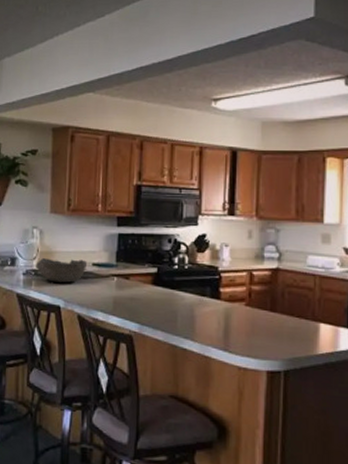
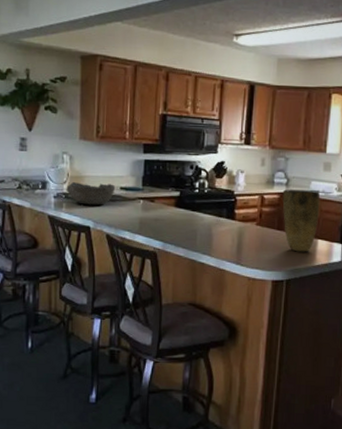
vase: none [275,265,320,338] -> present [282,189,321,252]

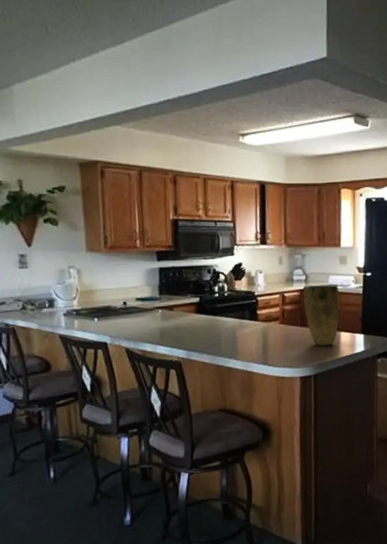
bowl: present [66,181,116,205] -> none [76,295,131,320]

